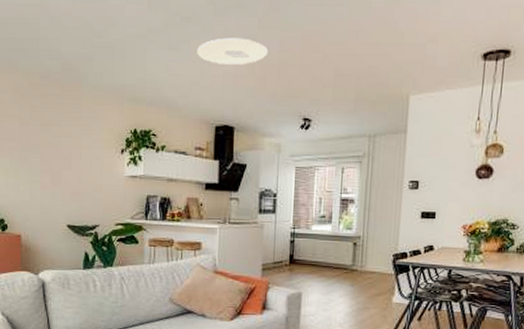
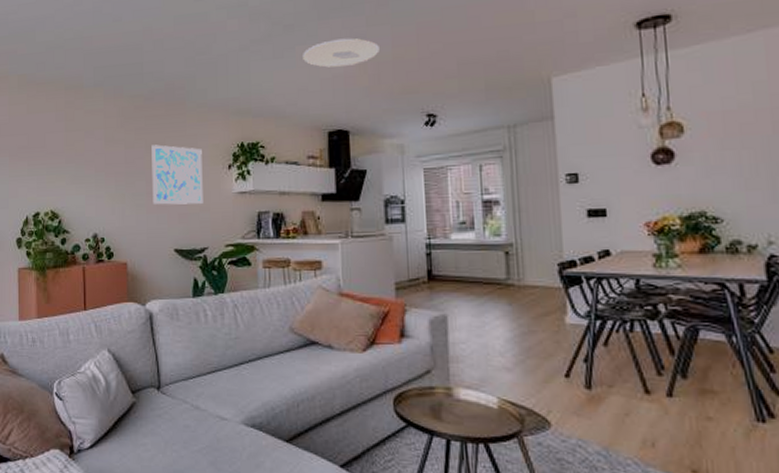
wall art: none [46,124,96,184] -> present [151,144,203,205]

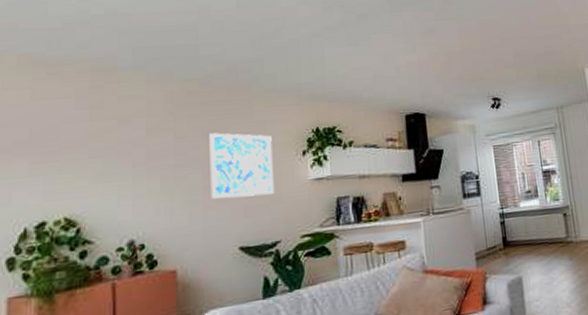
ceiling light: present [303,38,379,68] -> none [377,30,449,56]

